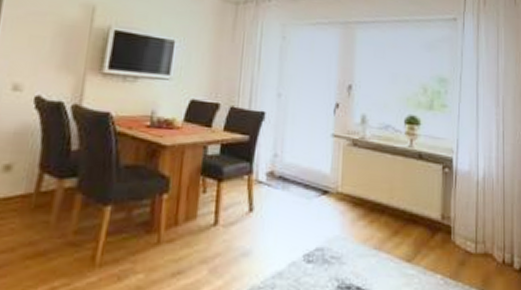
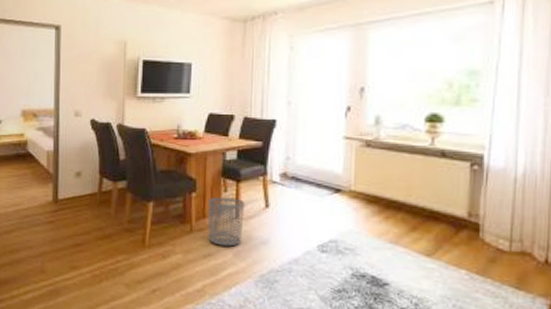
waste bin: none [179,199,226,261] -> present [207,197,244,247]

